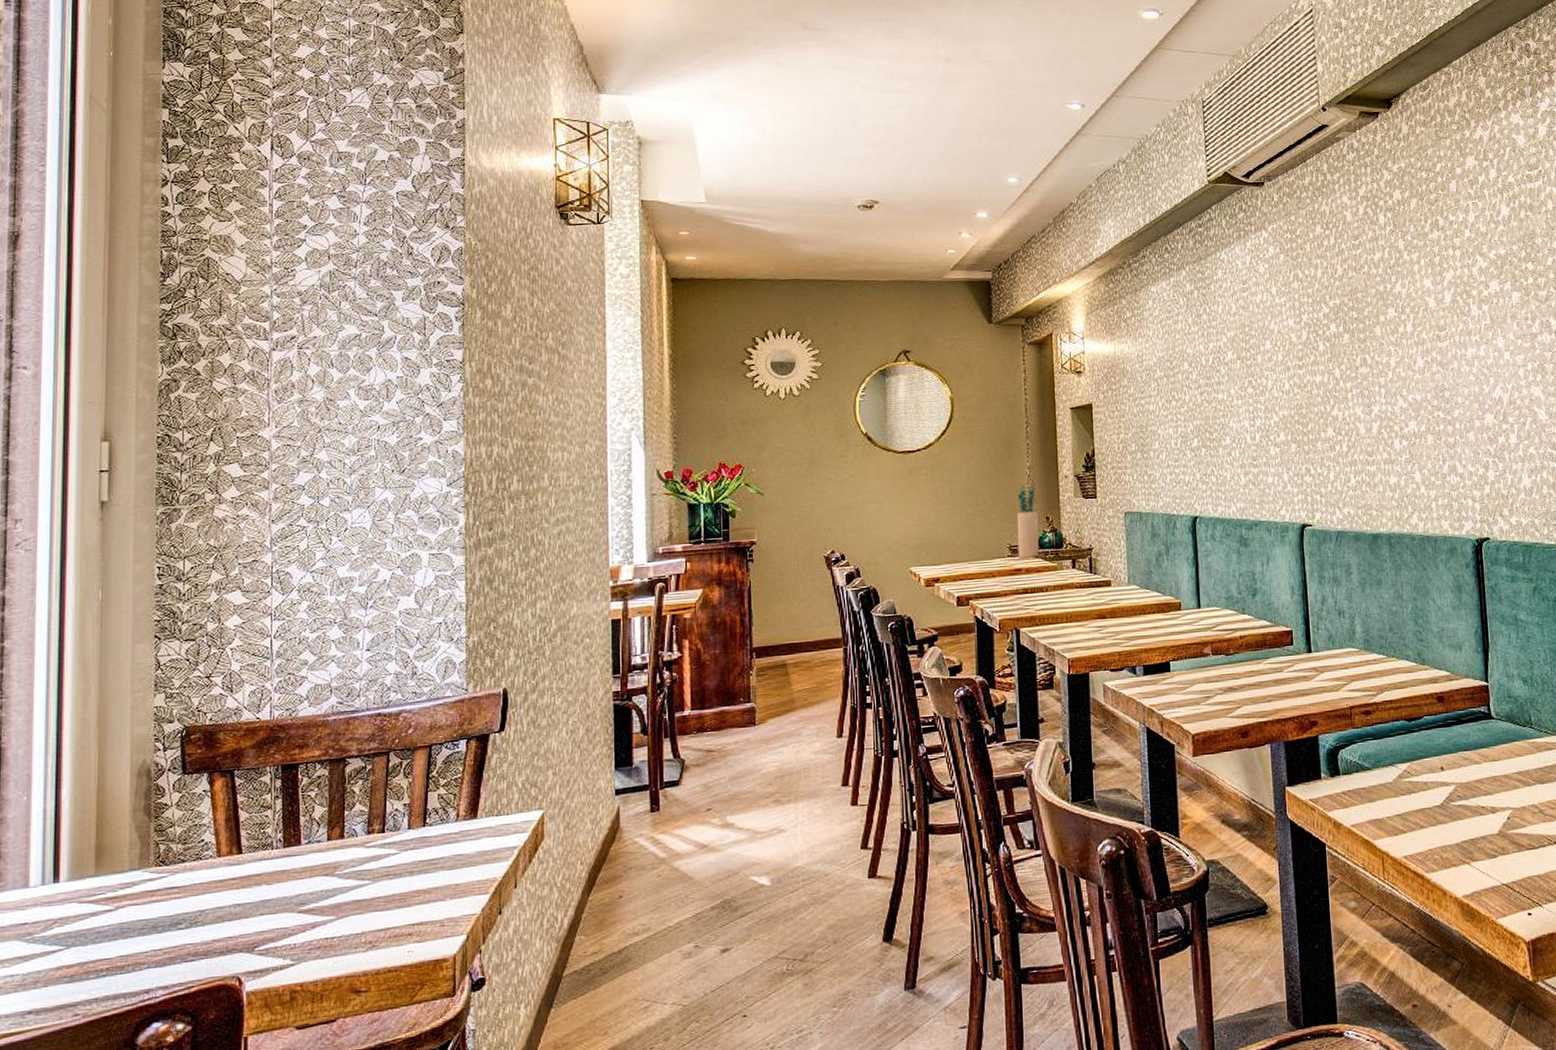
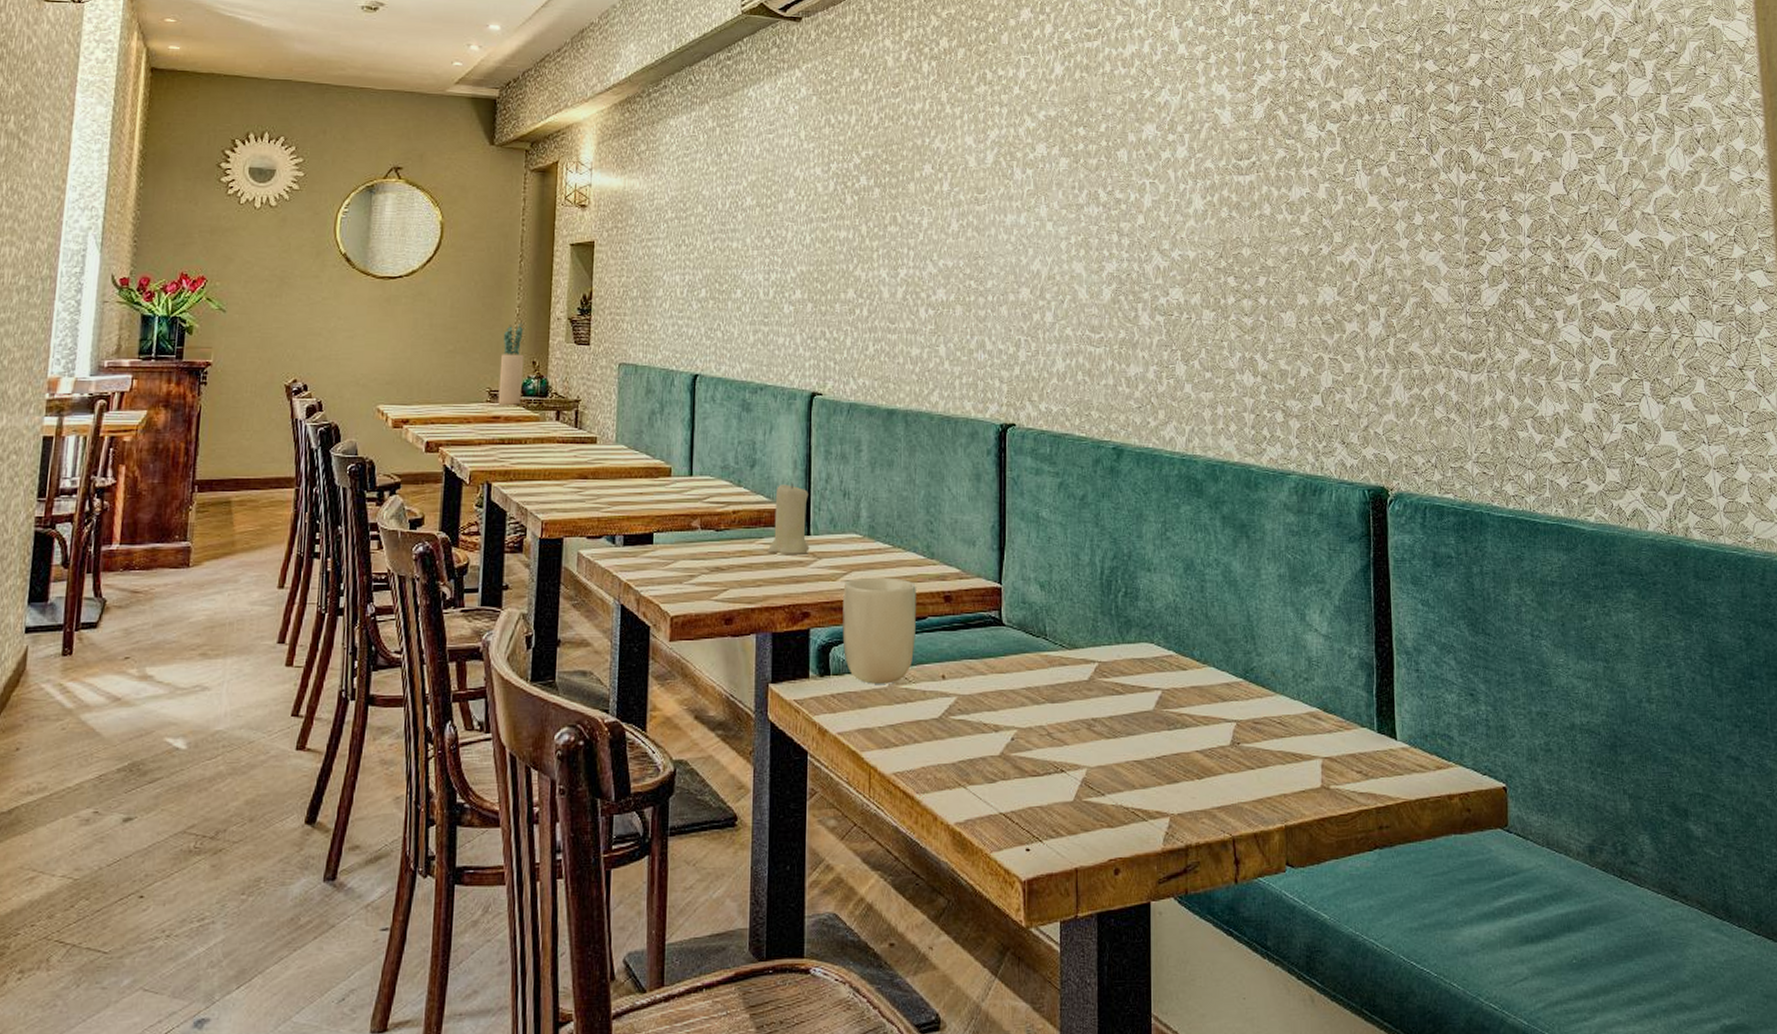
candle: none [1274,606,1312,672] -> present [768,482,810,554]
cup: none [1345,684,1415,780] -> present [842,577,916,684]

